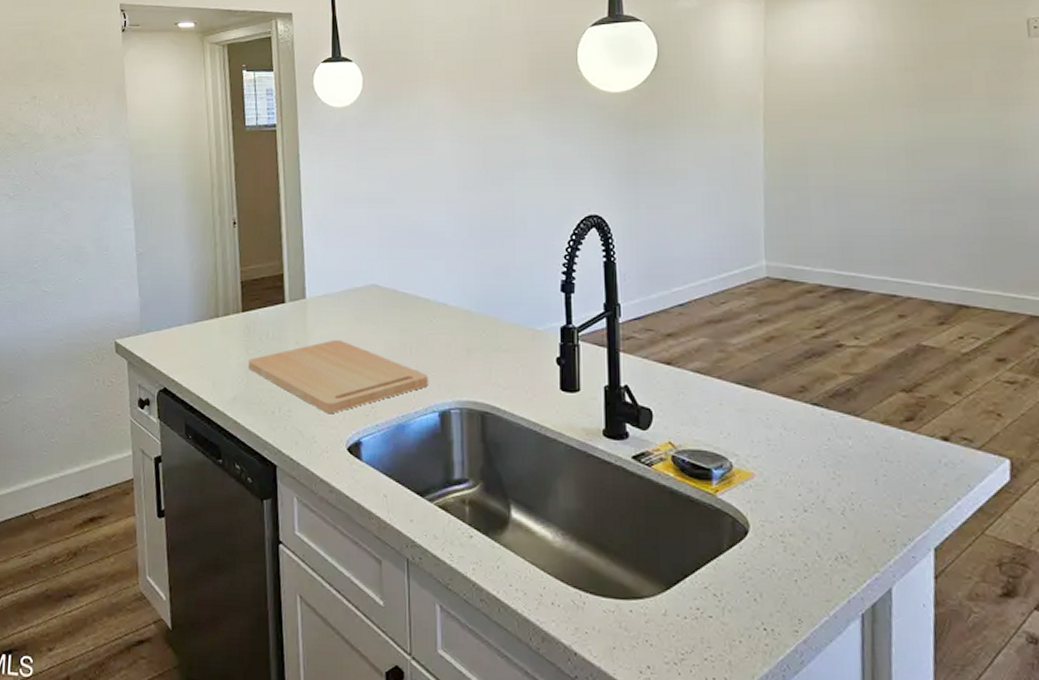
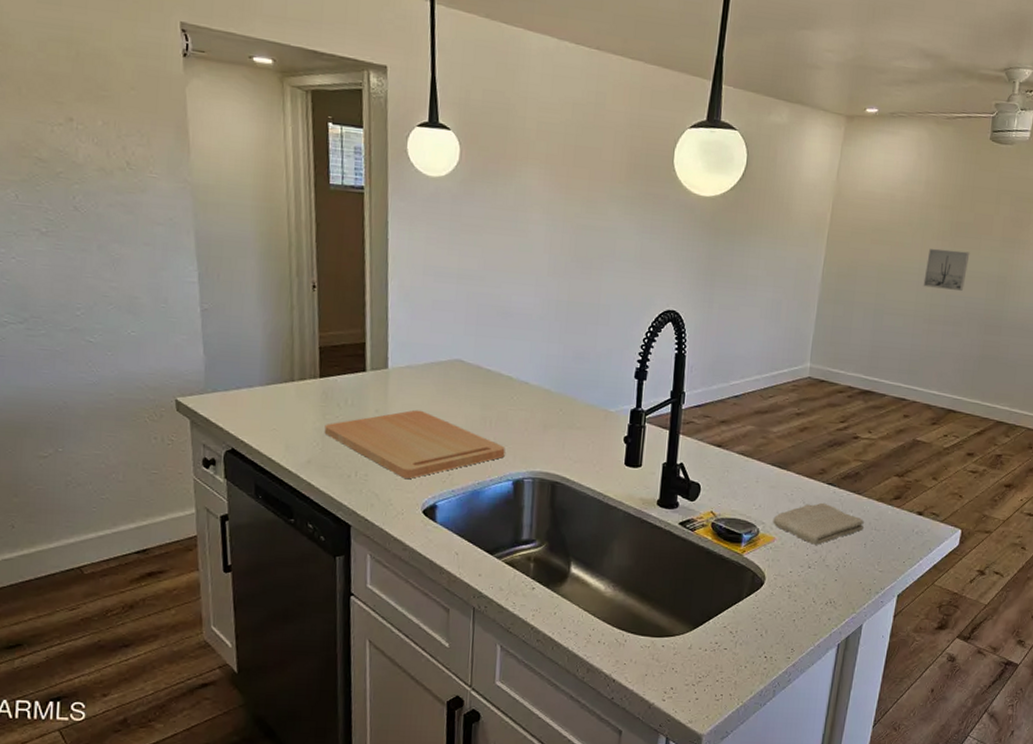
washcloth: none [748,427,870,482] -> present [773,502,864,545]
wall art: none [893,116,949,163] -> present [923,248,970,292]

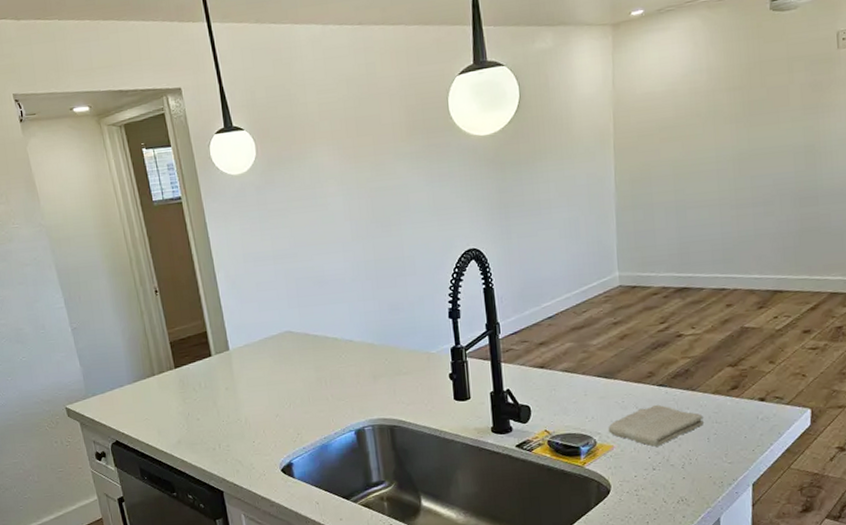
cutting board: present [324,409,505,479] -> none [186,381,344,443]
wall art: present [923,248,970,292] -> none [723,128,769,174]

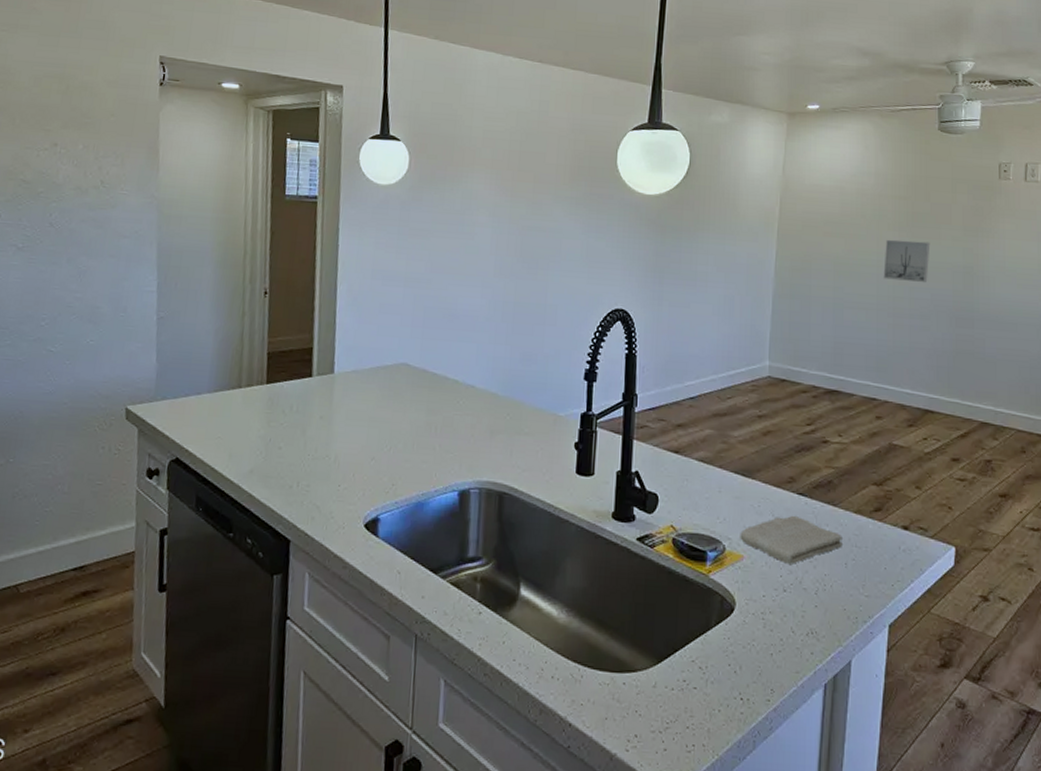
wall art: none [723,128,769,174] -> present [883,239,930,283]

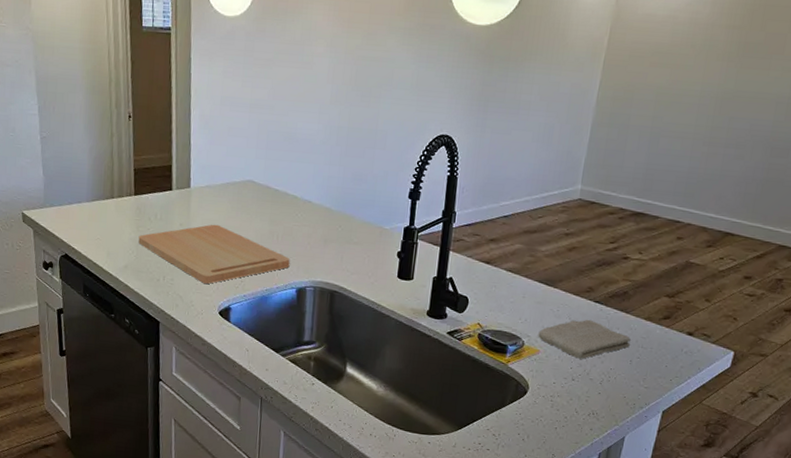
cutting board: none [268,416,451,489] -> present [138,224,290,284]
wall art: present [883,239,930,283] -> none [704,69,759,114]

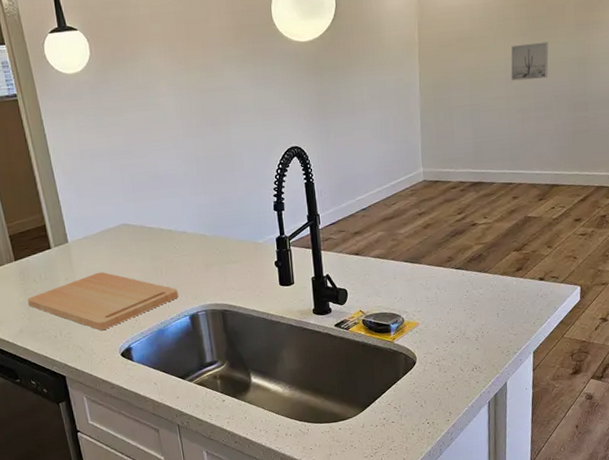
washcloth: present [538,319,631,359] -> none [414,285,494,323]
wall art: none [704,69,759,114] -> present [511,41,549,81]

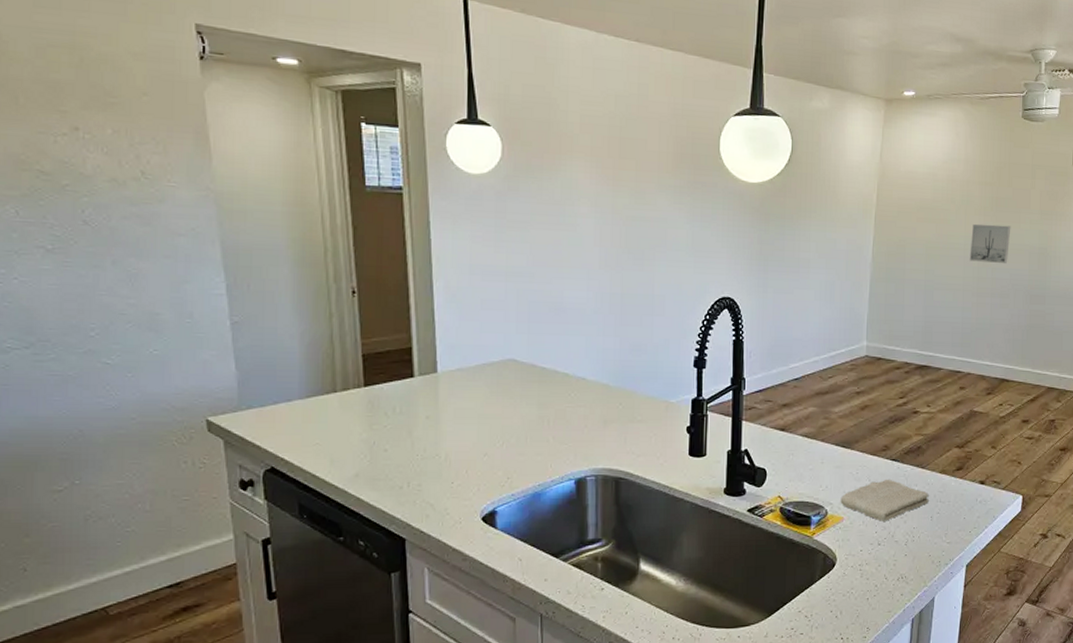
cutting board: present [27,272,178,330] -> none [372,413,565,485]
washcloth: none [414,285,494,323] -> present [840,479,929,521]

